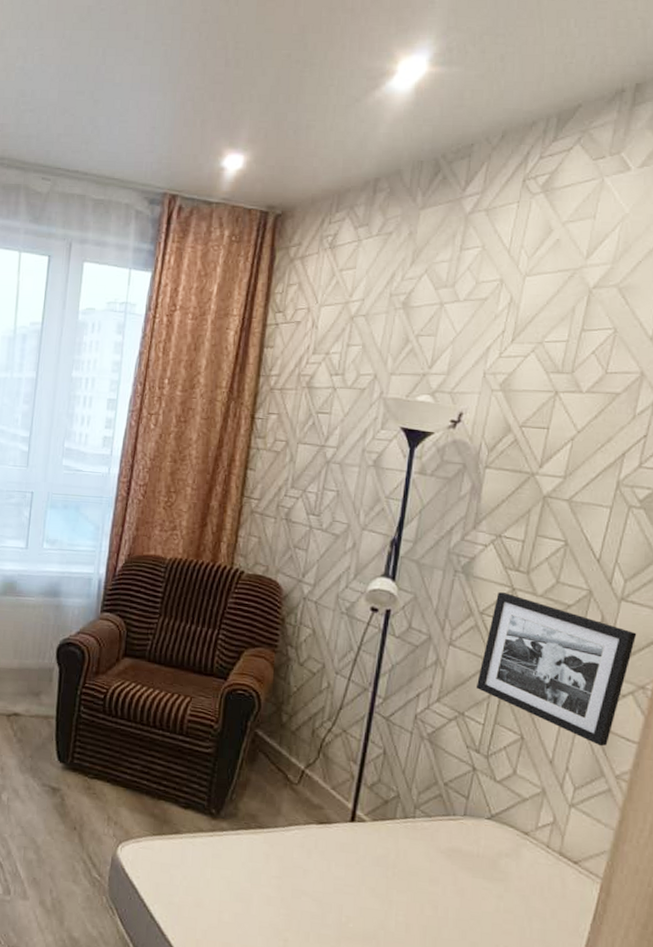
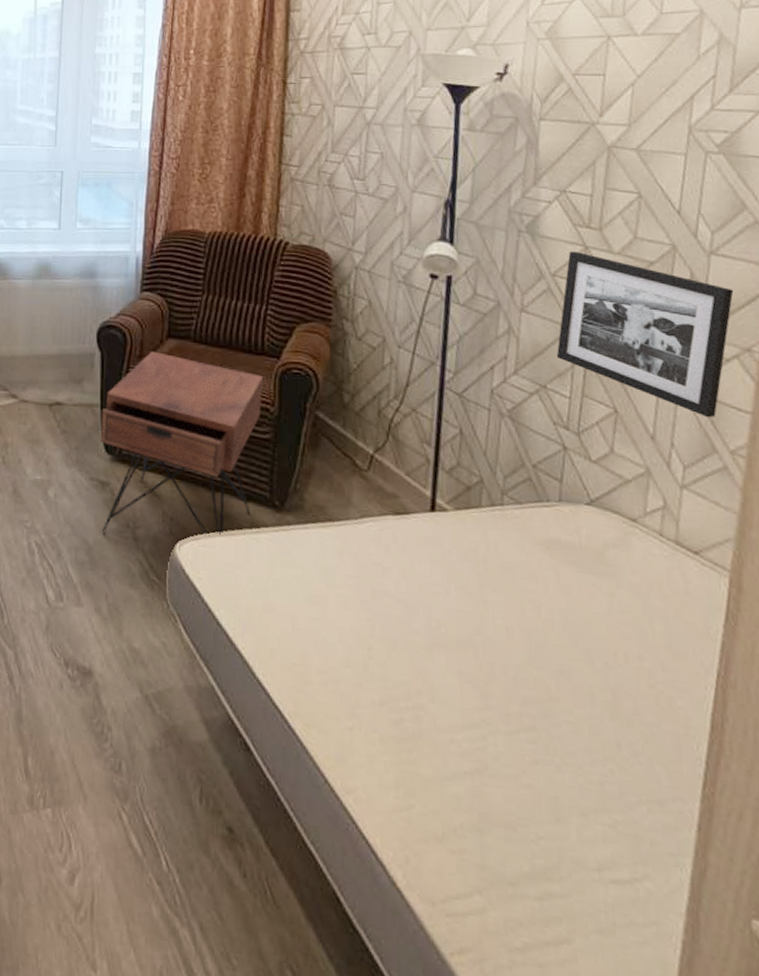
nightstand: none [50,668,211,840] -> present [100,350,264,537]

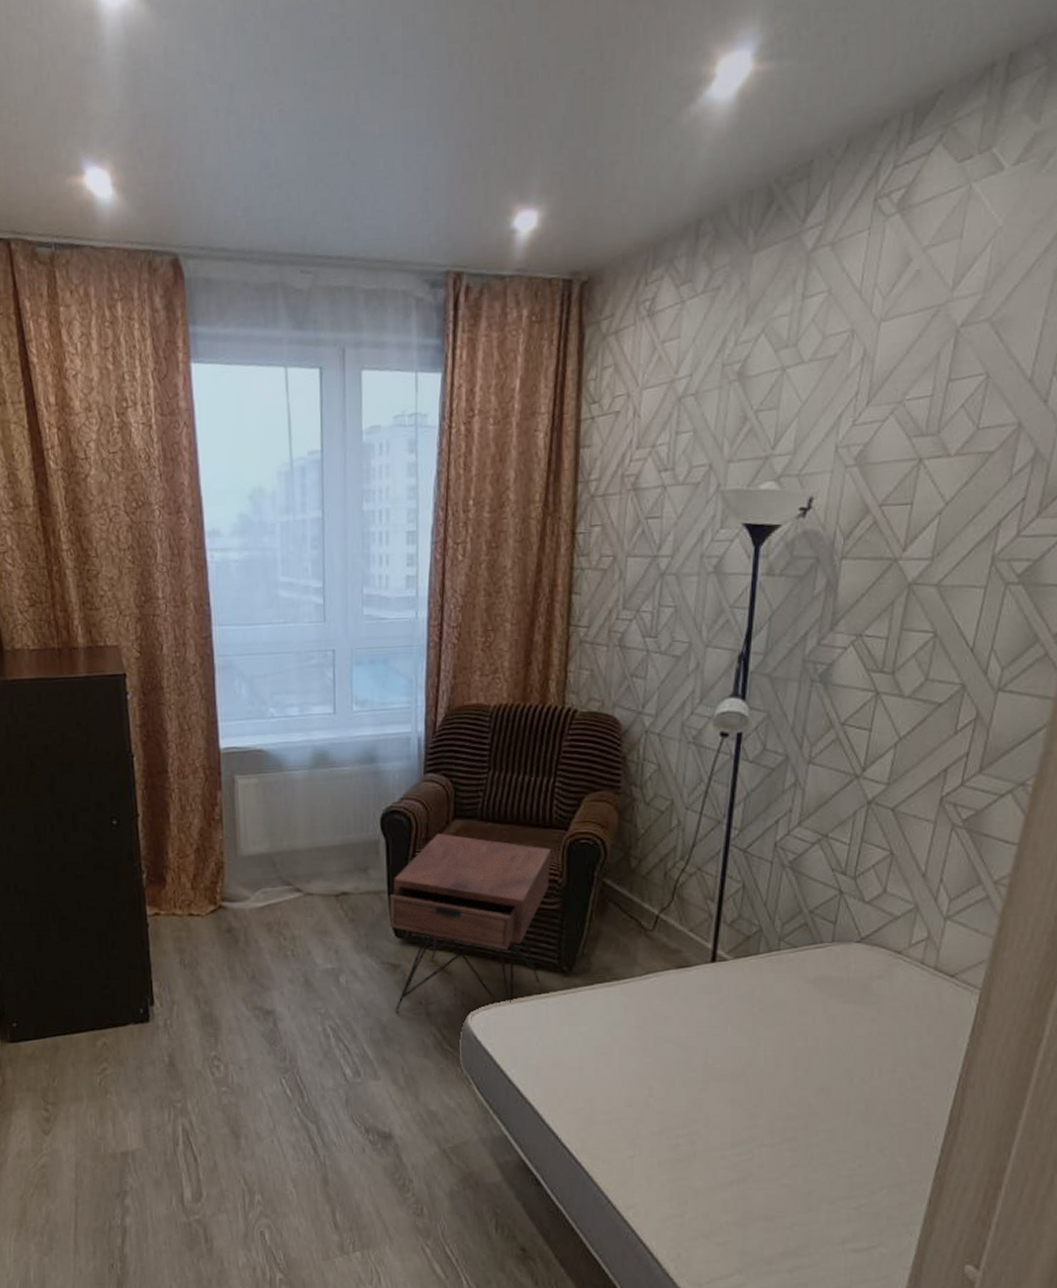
picture frame: present [556,252,734,418] -> none [839,698,1016,853]

